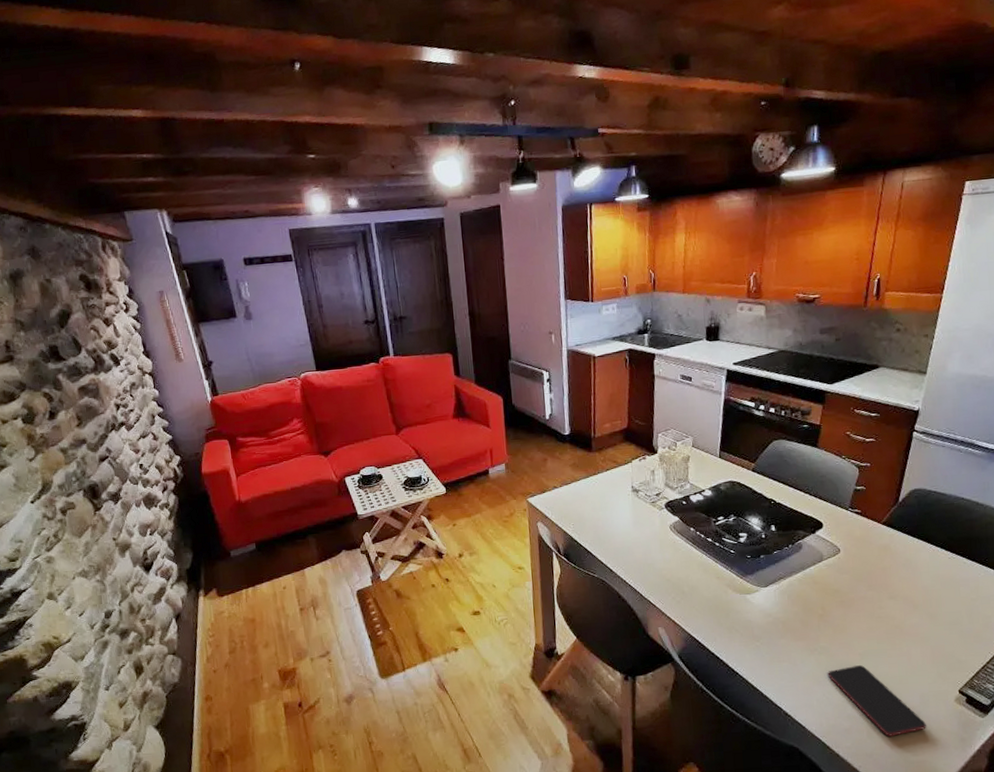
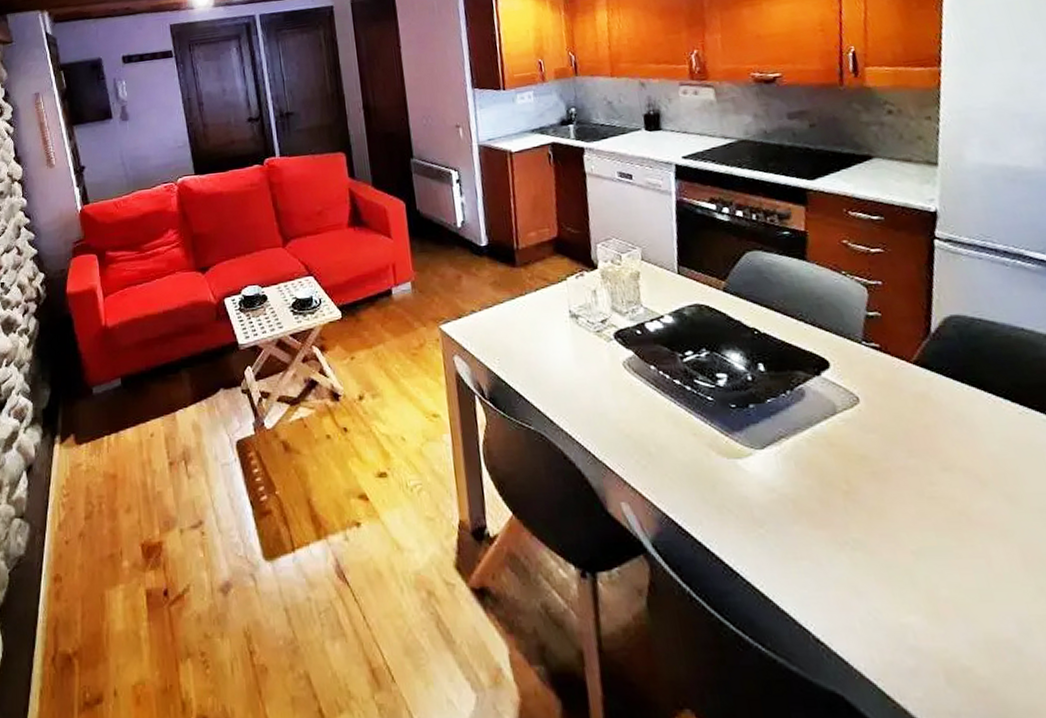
smartphone: present [827,664,926,736] -> none [869,568,1037,685]

